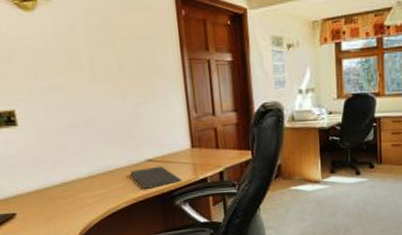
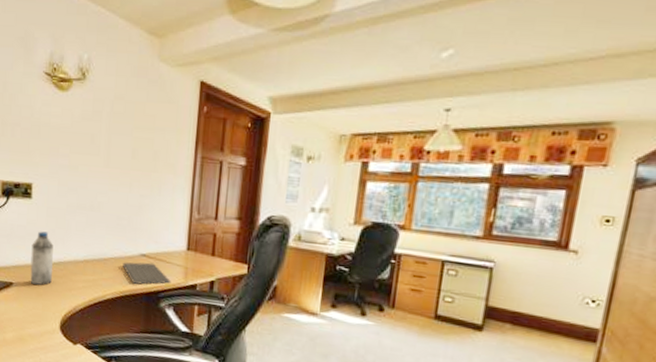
water bottle: none [28,156,60,211] -> present [30,231,53,286]

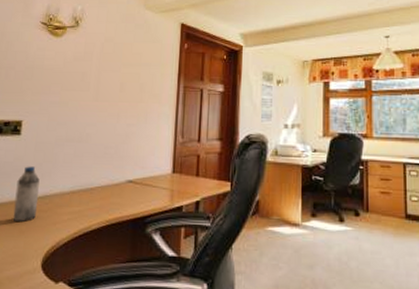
computer keyboard: present [123,262,172,285] -> none [109,188,158,211]

